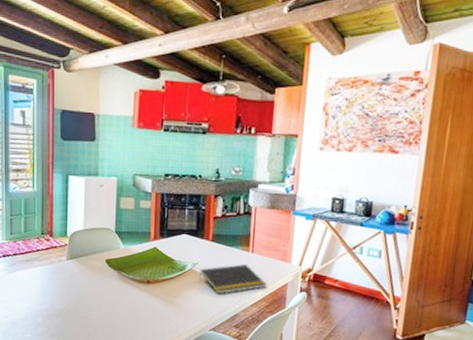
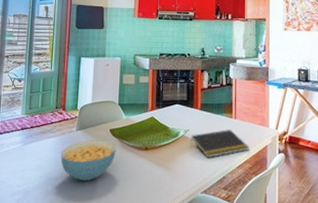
cereal bowl: none [50,270,114,315] -> present [61,140,116,182]

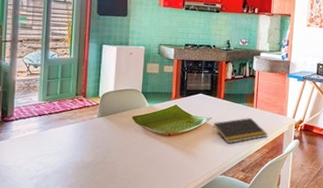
cereal bowl: present [61,140,116,182] -> none [81,126,139,166]

